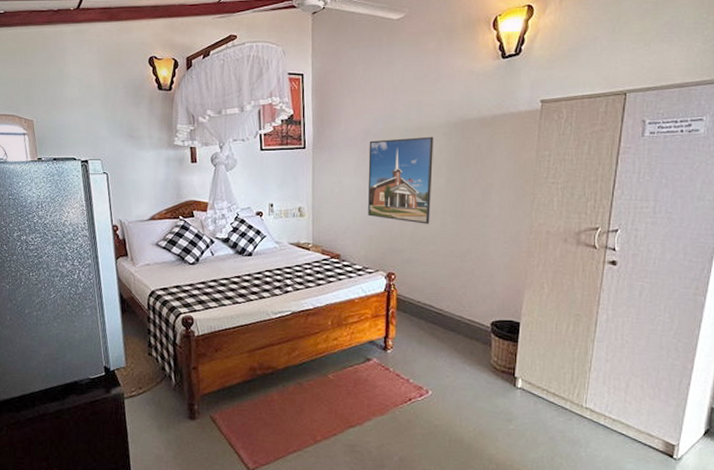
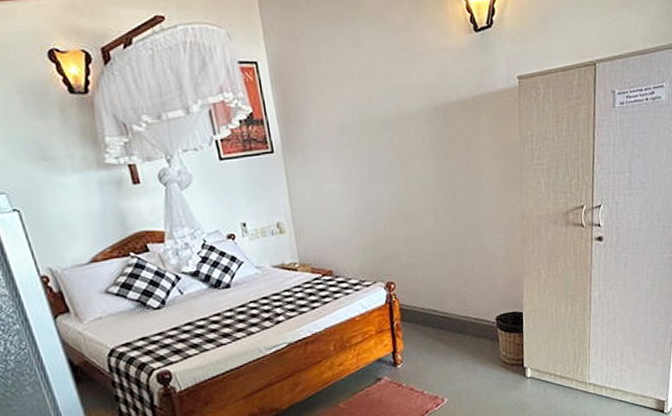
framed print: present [368,136,434,224] -> none [346,125,423,225]

